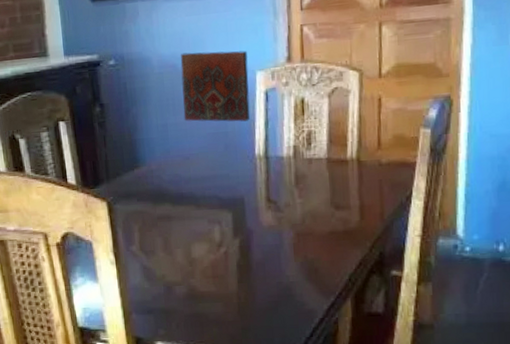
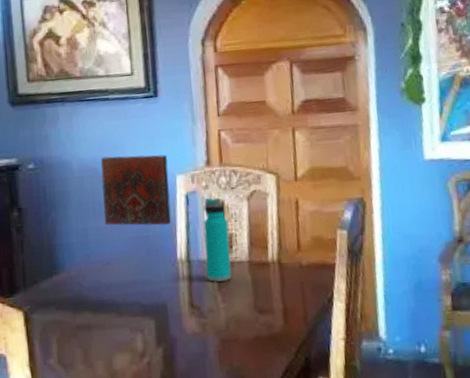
water bottle: none [281,94,309,178] -> present [203,197,232,282]

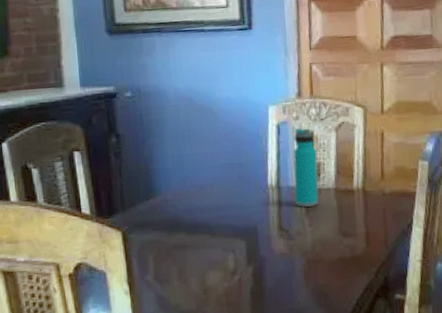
decorative tile: present [100,154,171,226] -> none [196,86,263,154]

